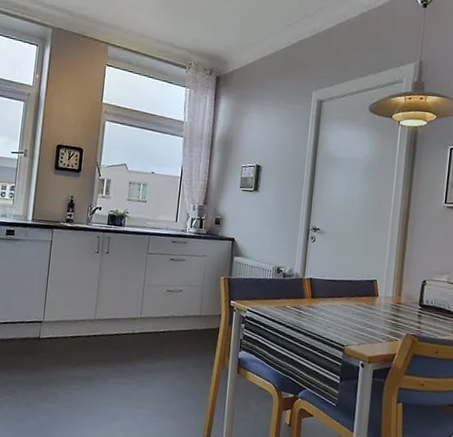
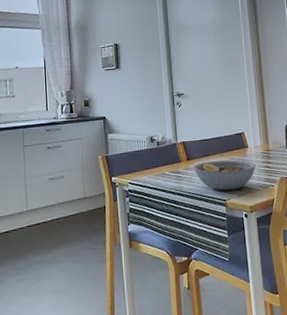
bowl: none [316,303,383,337] -> present [193,160,256,191]

